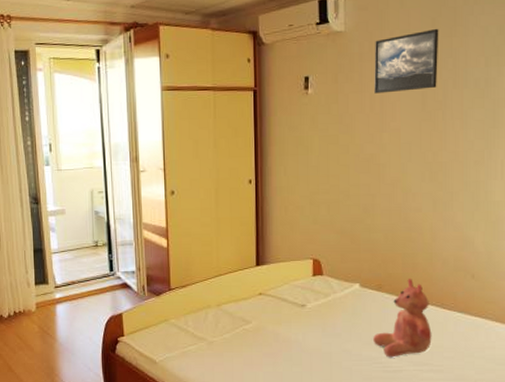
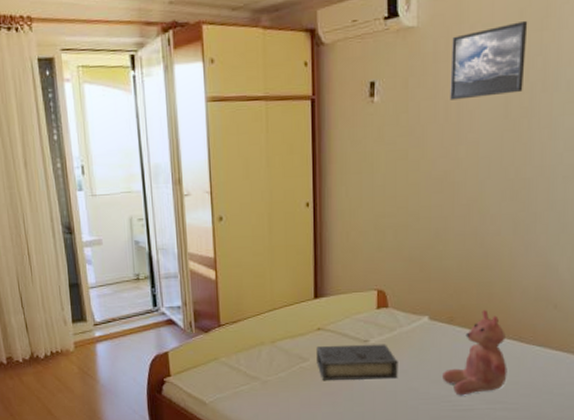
book: none [258,308,333,342] -> present [316,344,398,380]

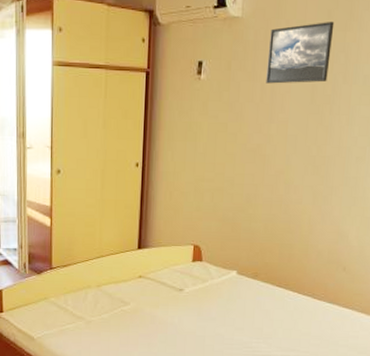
book: present [316,344,398,380] -> none [136,291,208,325]
teddy bear: present [442,309,507,396] -> none [245,267,301,343]

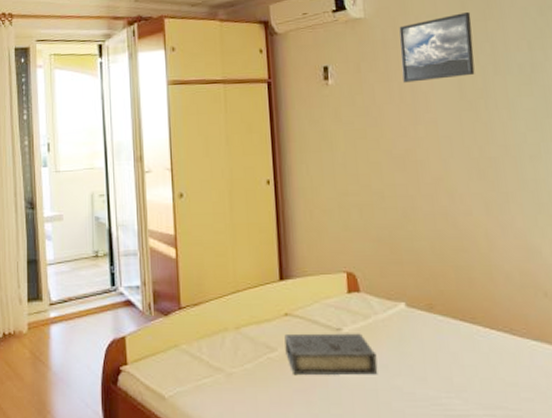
book: none [136,291,208,325] -> present [284,333,378,375]

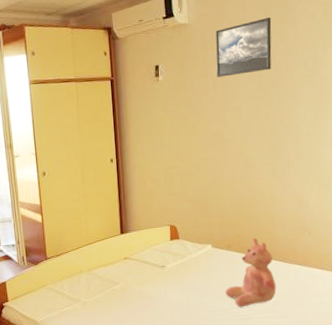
book: present [284,333,378,375] -> none [124,268,191,300]
teddy bear: none [428,296,504,398] -> present [225,237,277,308]

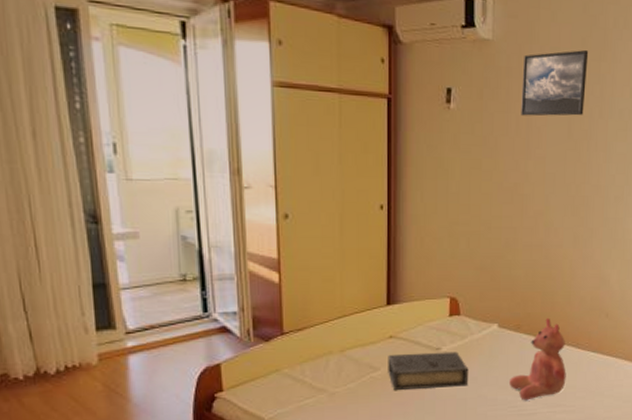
book: none [124,268,191,300] -> present [388,351,469,390]

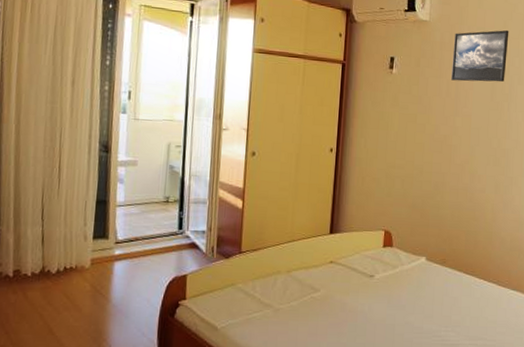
book: present [388,351,469,390] -> none [326,278,398,313]
teddy bear: present [509,317,566,401] -> none [434,254,488,331]

